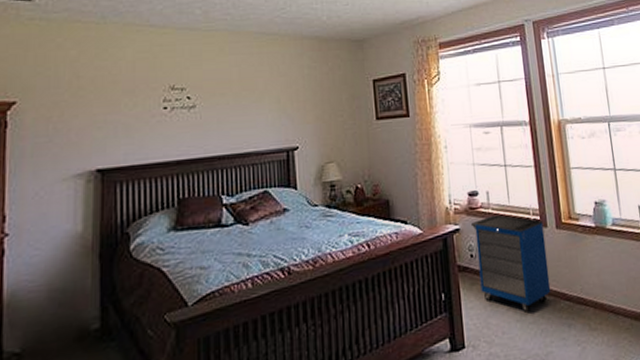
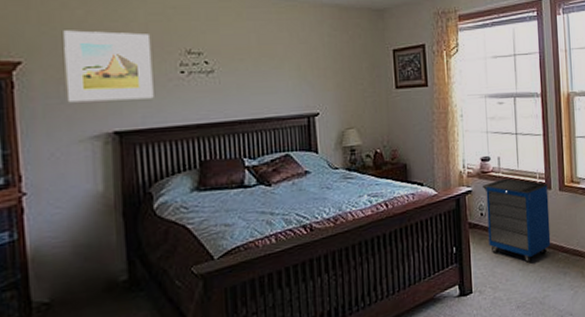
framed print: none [54,70,137,141] -> present [63,30,154,103]

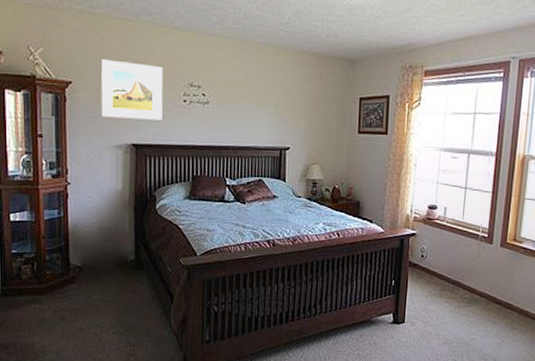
cabinet: present [482,178,551,264] -> none [425,227,490,308]

